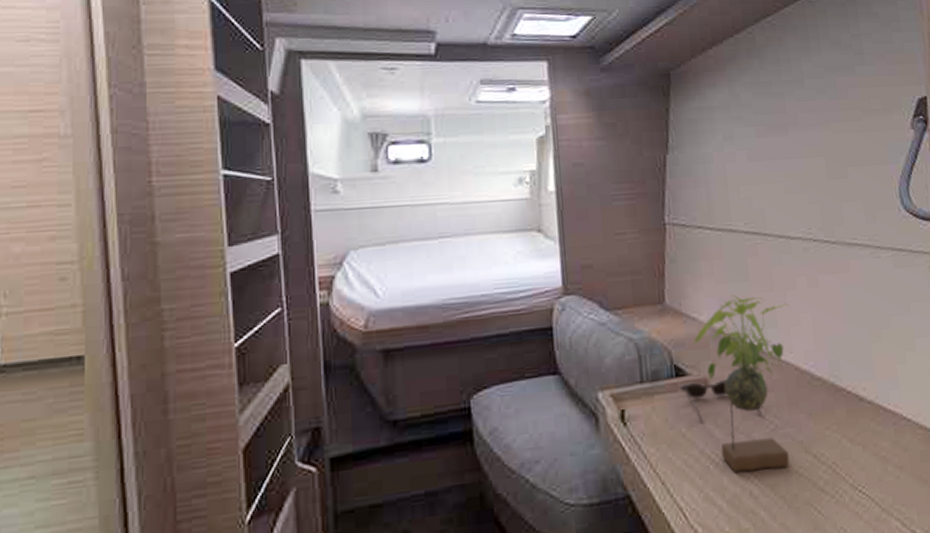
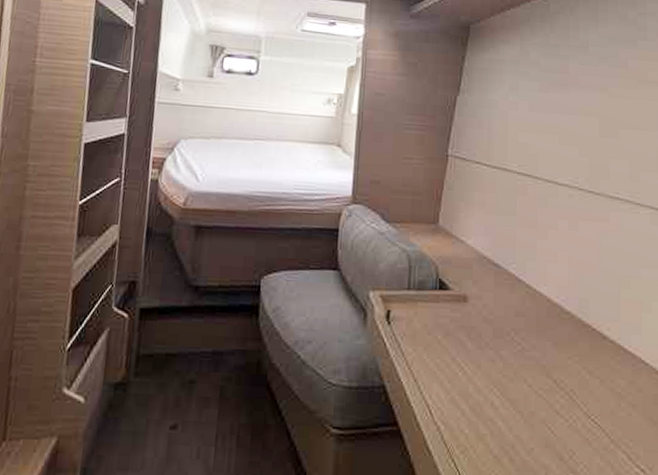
sunglasses: present [679,378,762,423] -> none [441,296,512,337]
plant: present [693,294,790,474] -> none [458,225,549,386]

